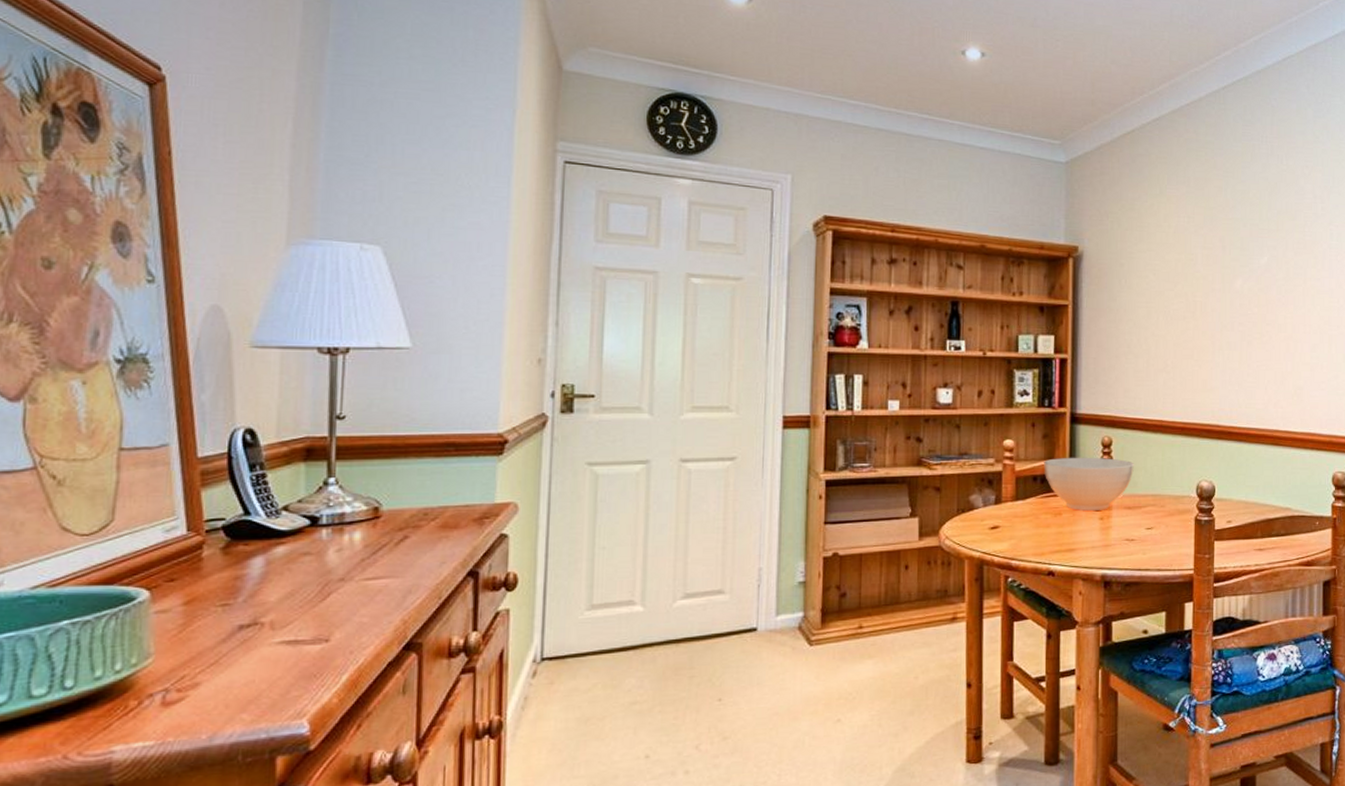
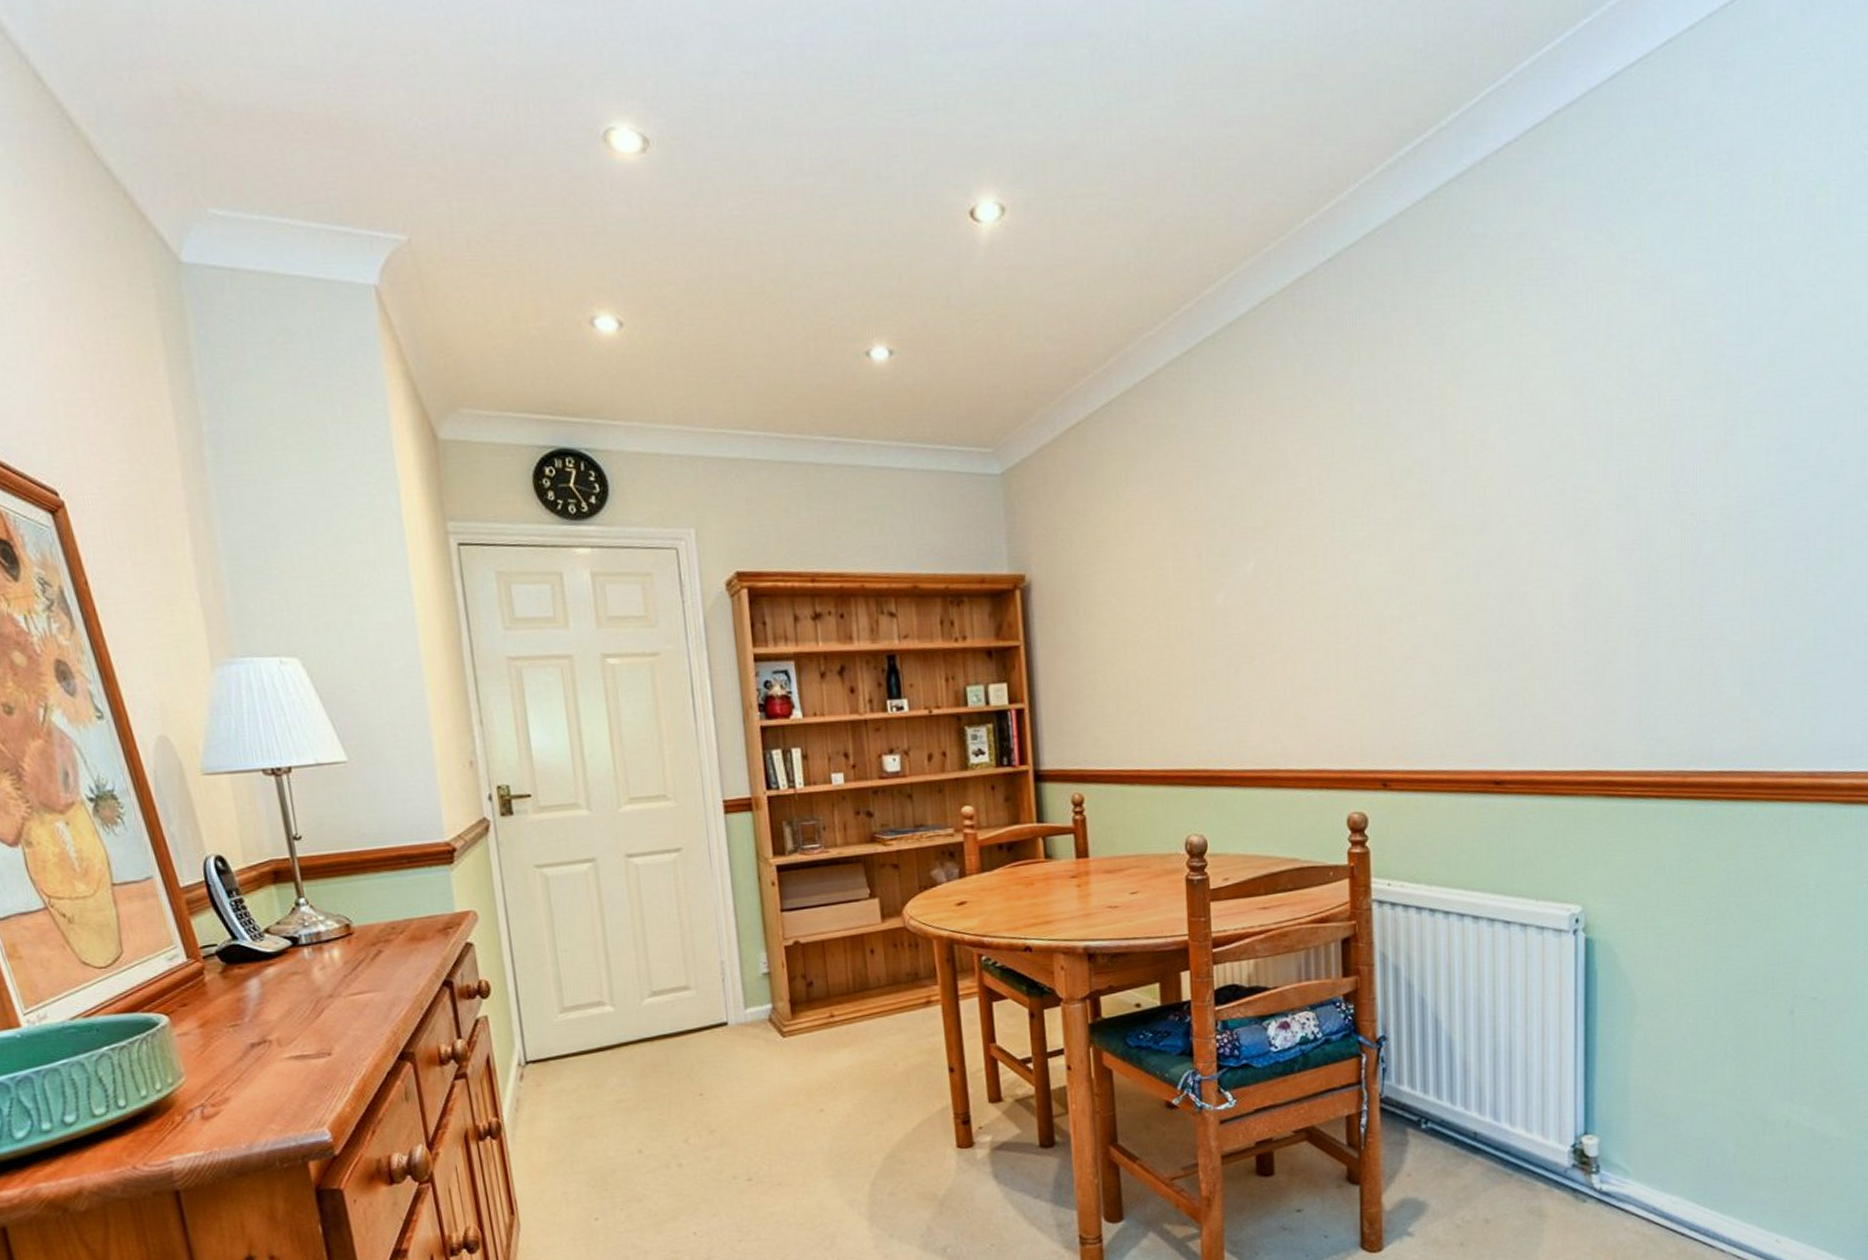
bowl: present [1044,457,1134,511] -> none [1008,817,1111,879]

